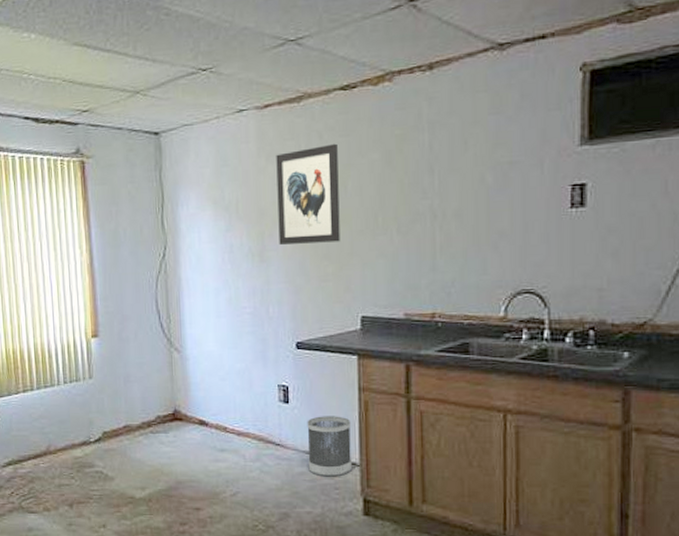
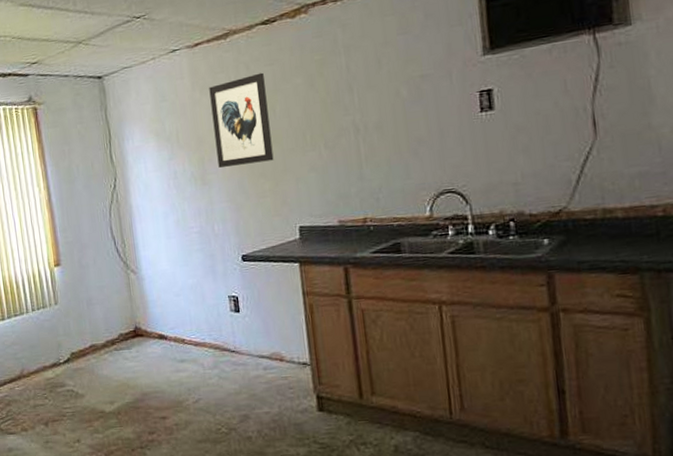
wastebasket: present [307,416,353,477] -> none [258,320,304,378]

